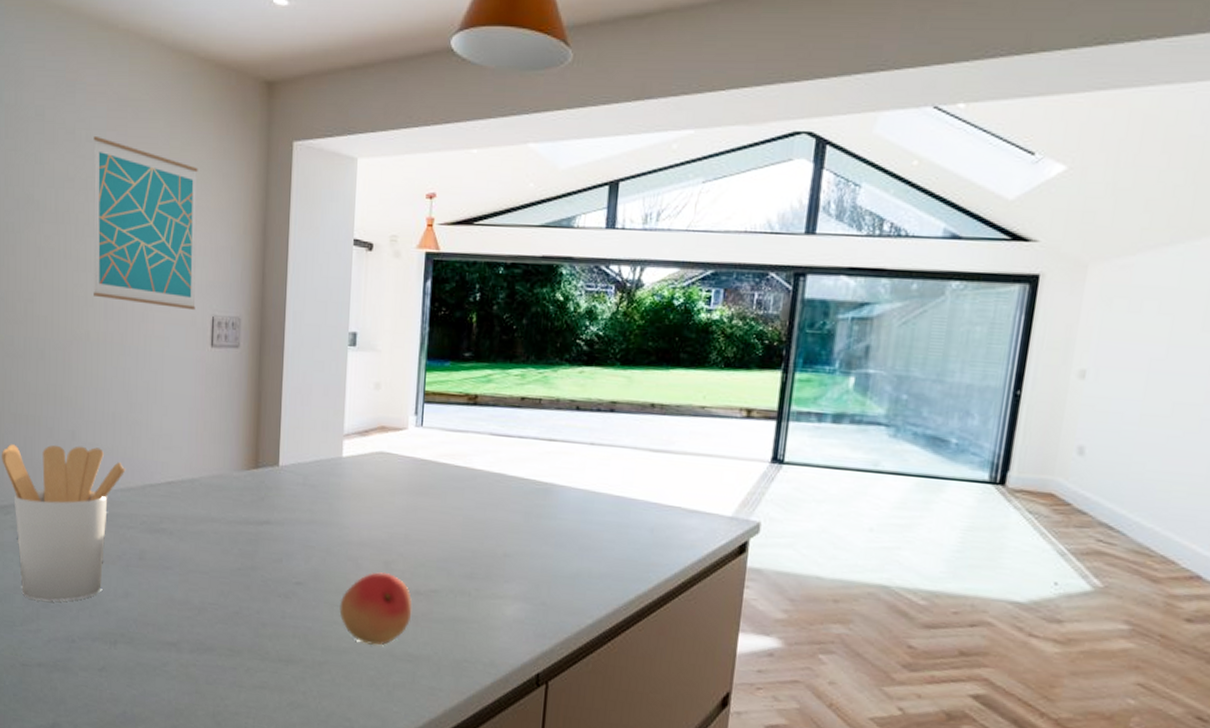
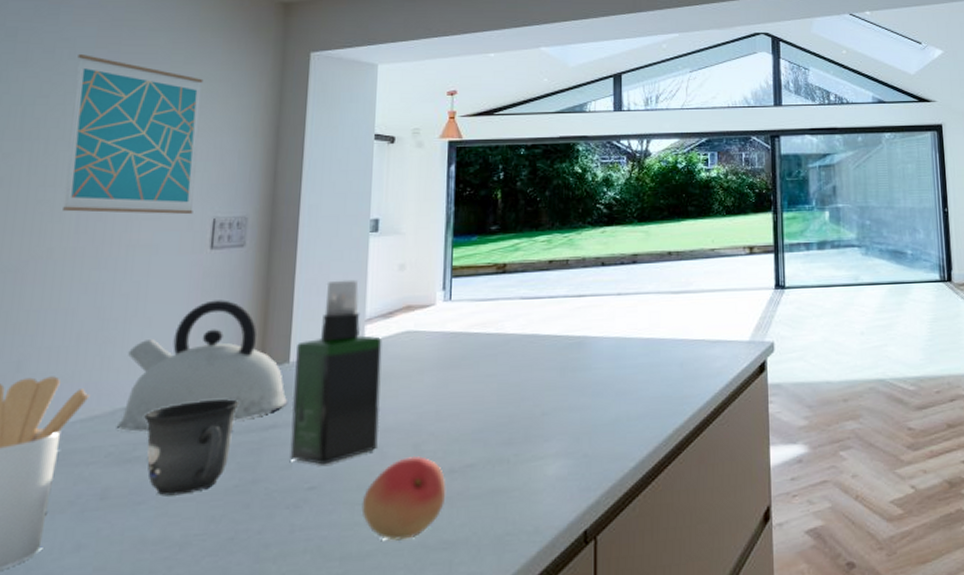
kettle: none [148,397,278,512] -> present [117,300,287,432]
mug: none [167,488,239,568] -> present [144,399,239,497]
spray bottle: none [280,391,359,565] -> present [290,279,382,465]

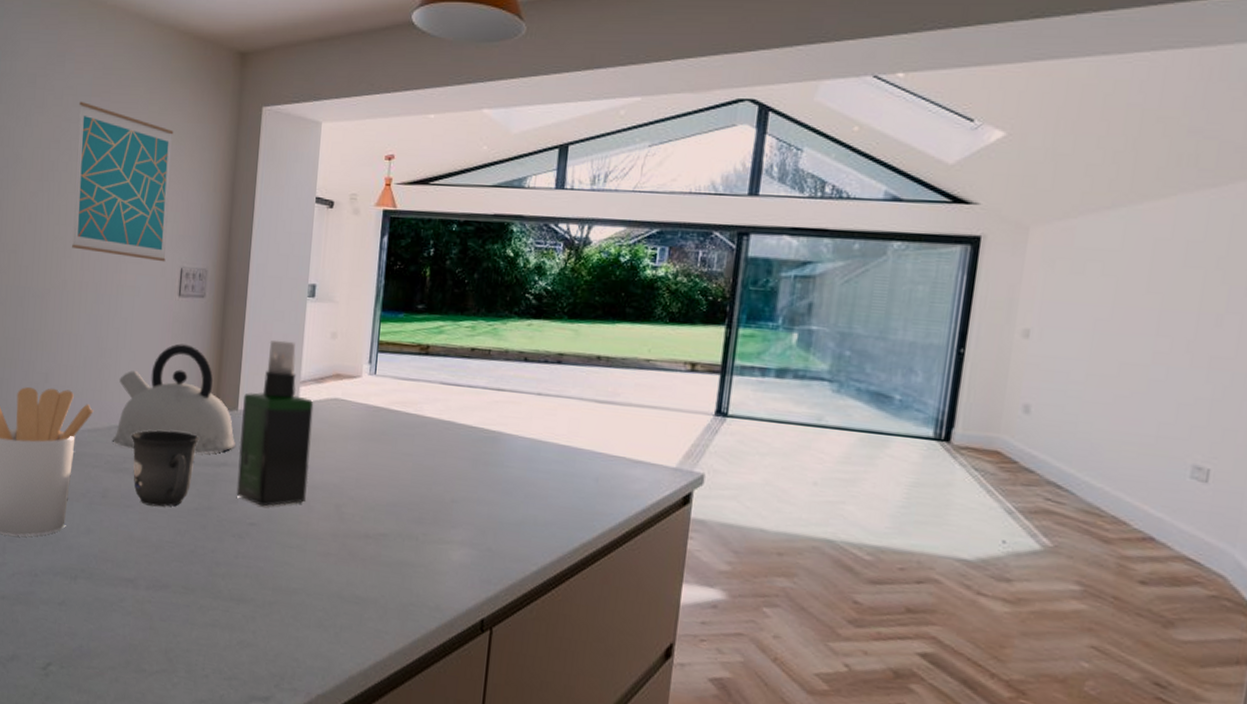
fruit: present [361,455,447,541] -> none [290,514,361,587]

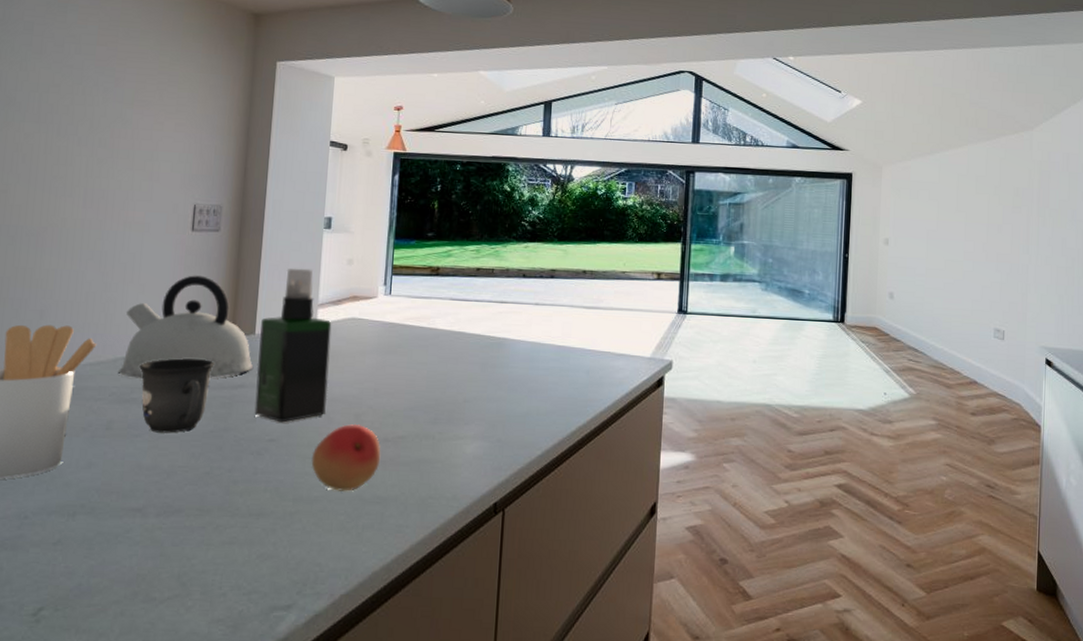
wall art: present [72,101,174,262] -> none [73,49,186,200]
fruit: none [290,514,361,587] -> present [311,423,381,491]

